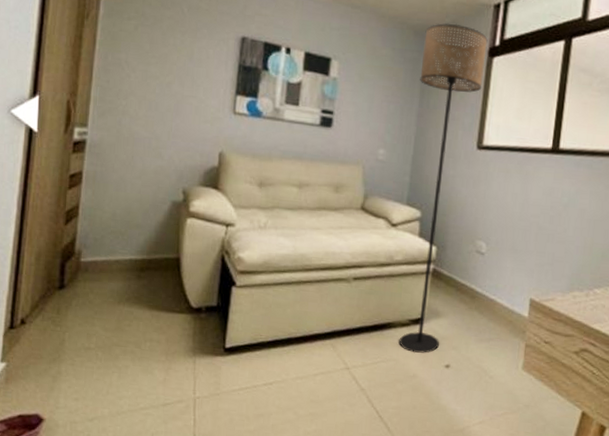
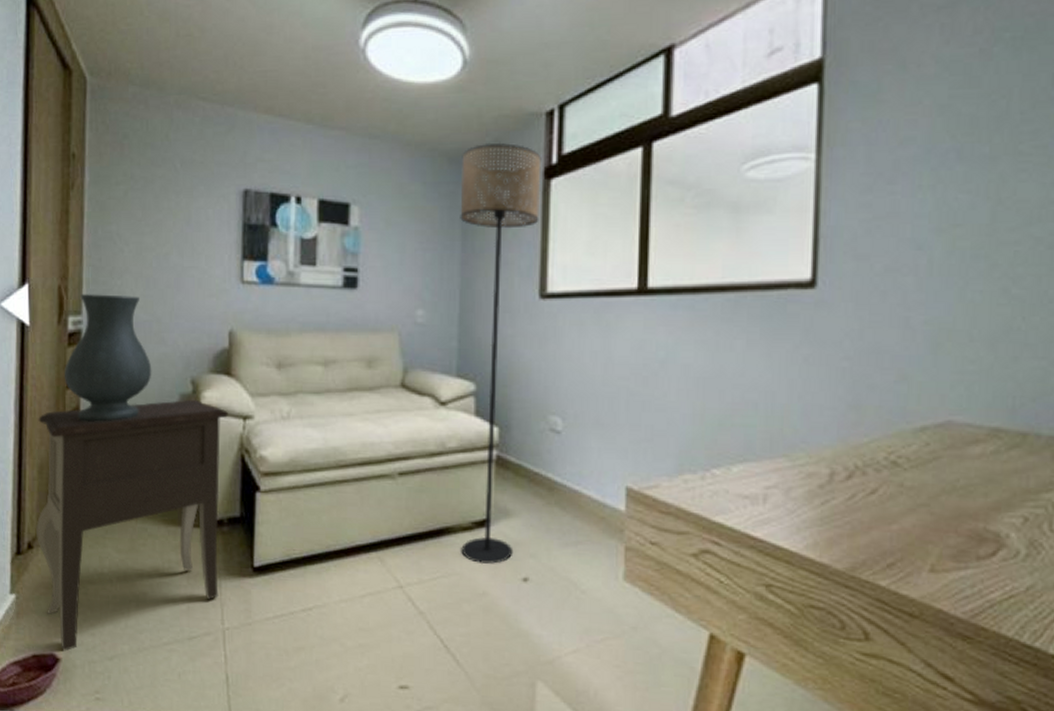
nightstand: none [30,206,213,413] -> present [36,399,228,652]
vase: none [66,109,148,220] -> present [64,293,152,422]

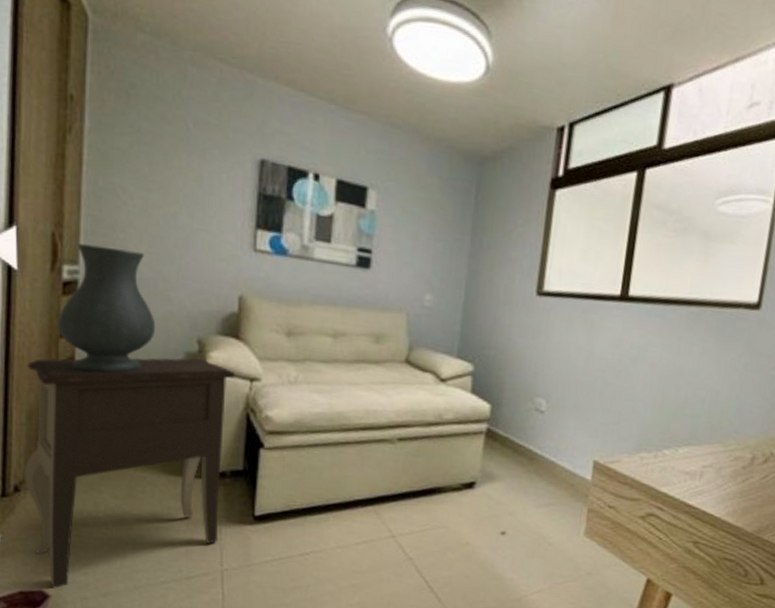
floor lamp: present [460,142,542,565] -> none [449,148,550,520]

